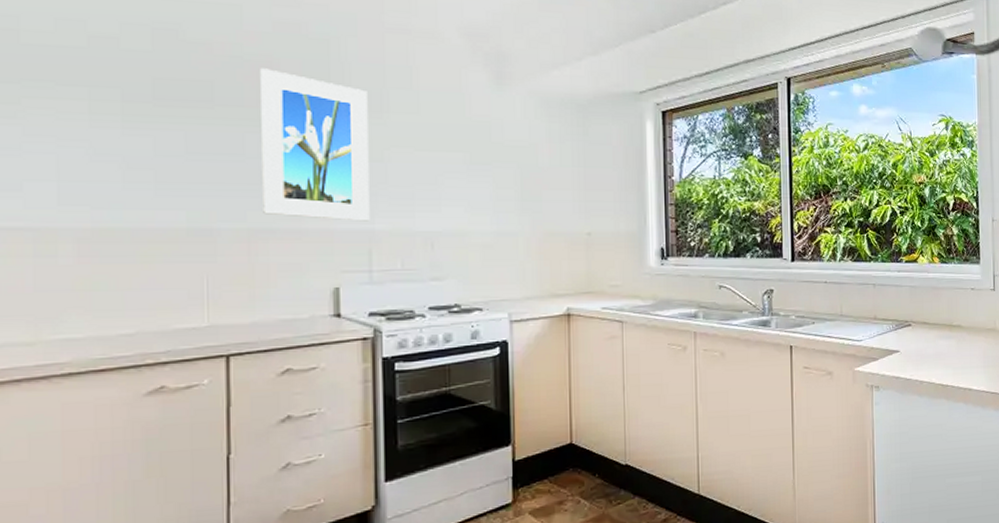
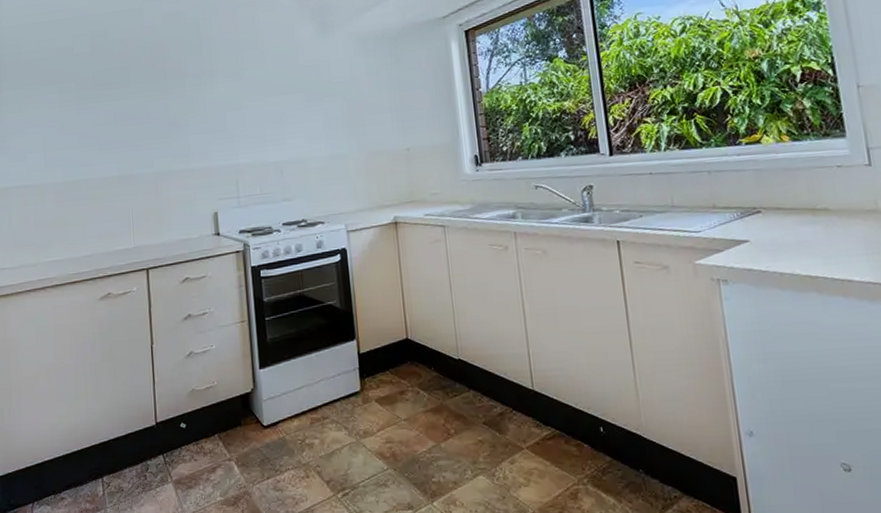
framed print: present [260,68,370,222] -> none [156,51,235,160]

